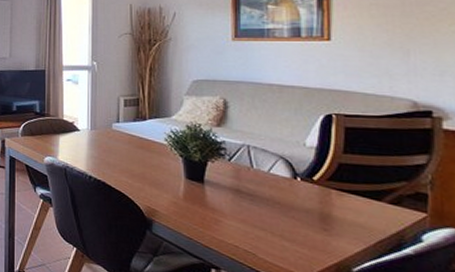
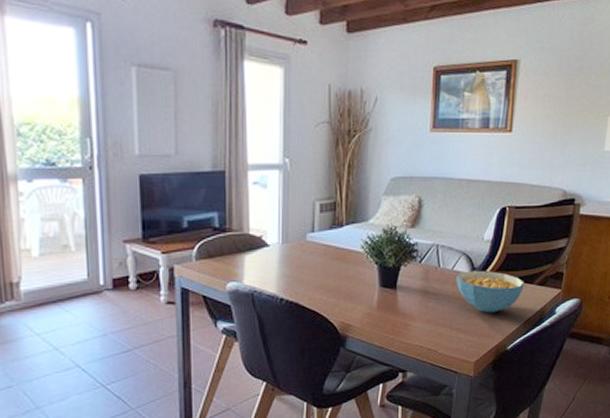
cereal bowl: none [274,176,369,226] -> present [456,270,524,313]

